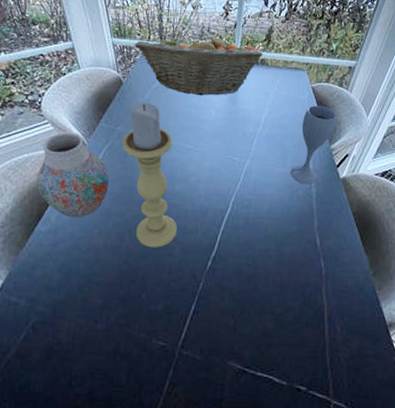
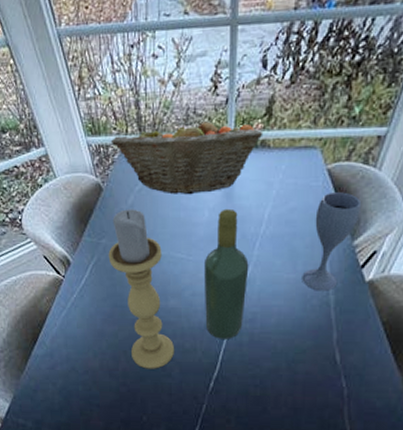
vase: present [36,132,110,218] -> none [27,250,99,340]
wine bottle: none [207,110,247,222] -> present [203,208,249,339]

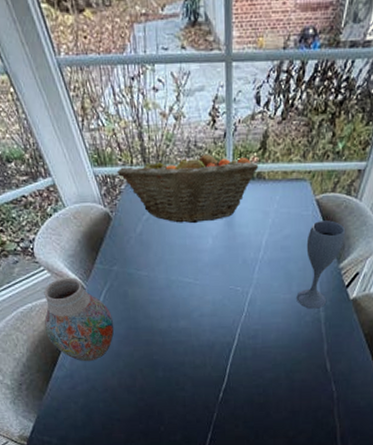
vase: none [27,250,99,340] -> present [44,277,114,362]
candle holder: present [108,209,175,369] -> none [120,237,187,385]
wine bottle: present [203,208,249,339] -> none [209,236,250,355]

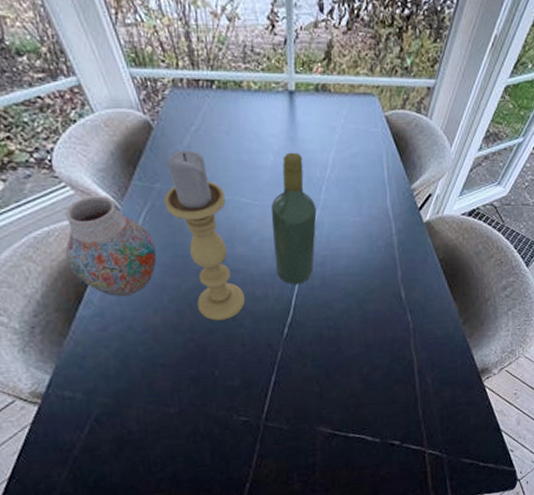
fruit basket: present [116,151,259,224] -> none [158,56,324,137]
candle holder: none [120,237,187,385] -> present [164,150,246,321]
wine bottle: none [209,236,250,355] -> present [270,152,317,284]
cup: present [296,220,346,309] -> none [367,139,417,233]

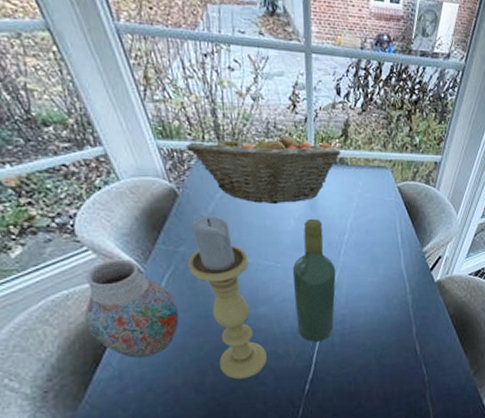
fruit basket: none [158,56,324,137] -> present [185,131,341,205]

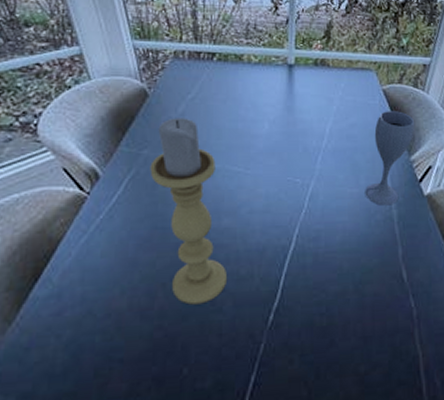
vase: present [84,259,179,359] -> none [31,161,134,275]
fruit basket: present [185,131,341,205] -> none [161,32,323,107]
wine bottle: present [292,218,336,342] -> none [263,121,312,262]
cup: none [383,207,427,292] -> present [365,111,415,206]

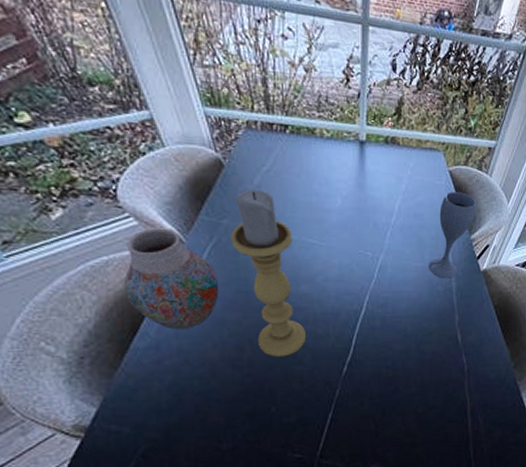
vase: none [31,161,134,275] -> present [123,228,219,330]

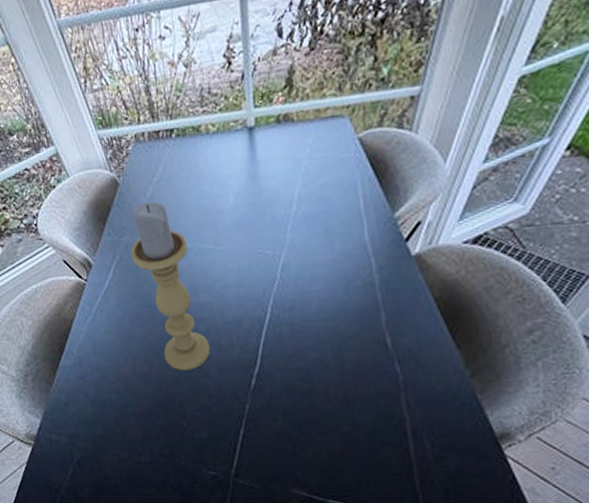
vase: present [123,228,219,330] -> none [48,253,126,348]
cup: present [428,192,477,279] -> none [341,161,400,271]

